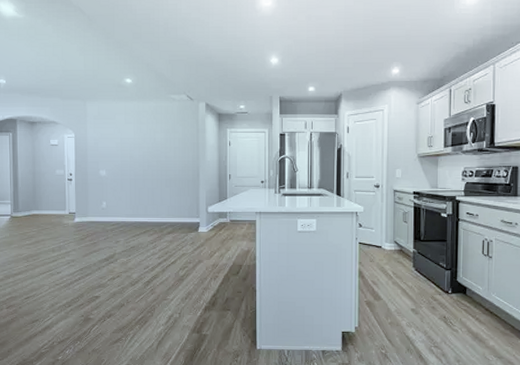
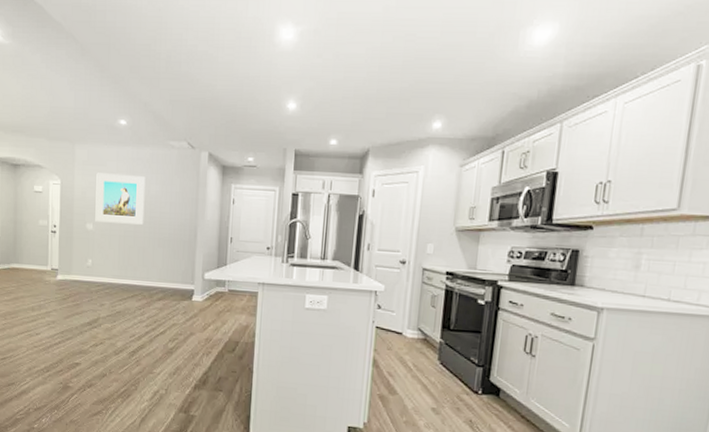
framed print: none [107,125,152,168] -> present [95,173,146,225]

